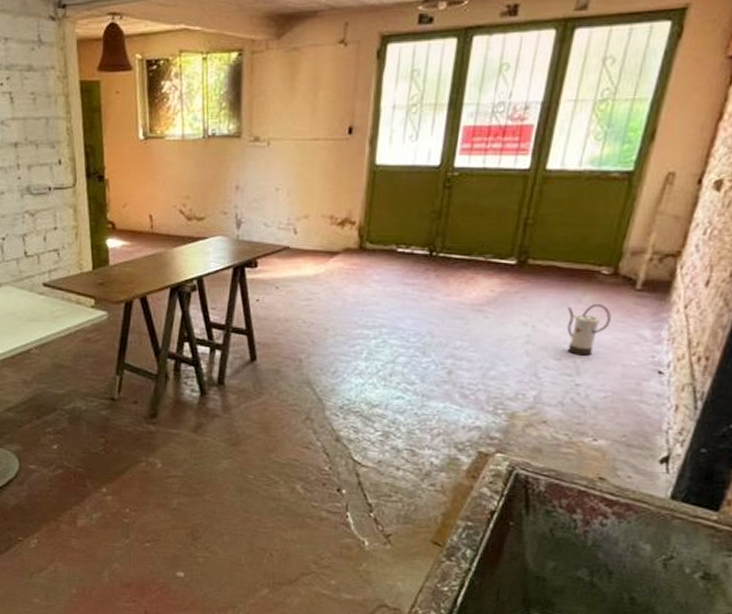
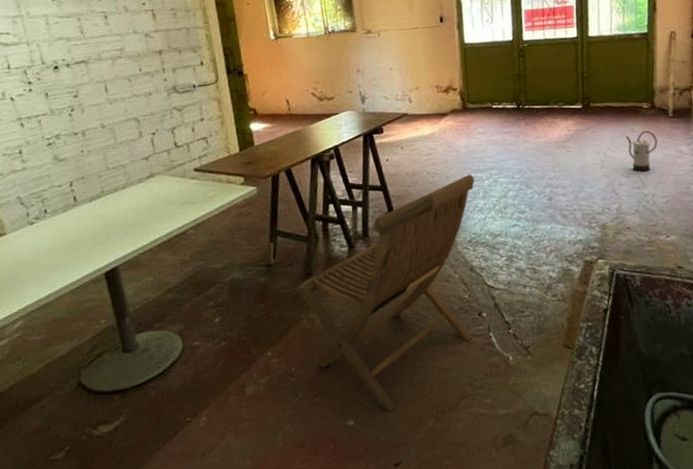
folding chair: none [139,330,359,572] -> present [297,175,475,412]

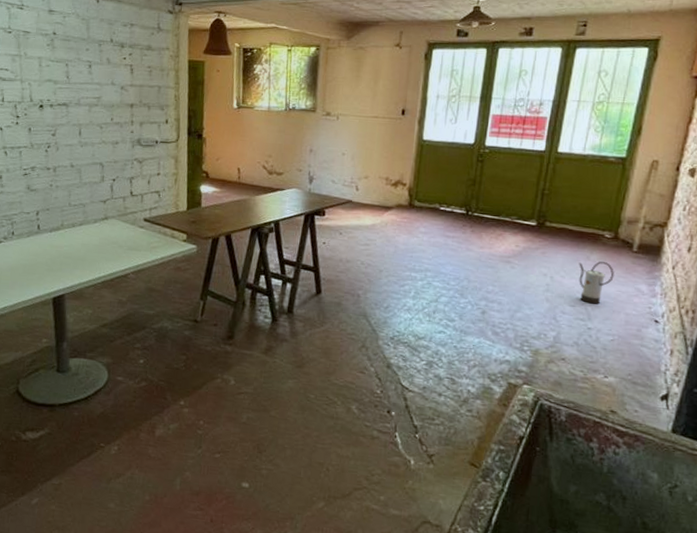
folding chair: present [297,175,475,412] -> none [217,272,408,485]

